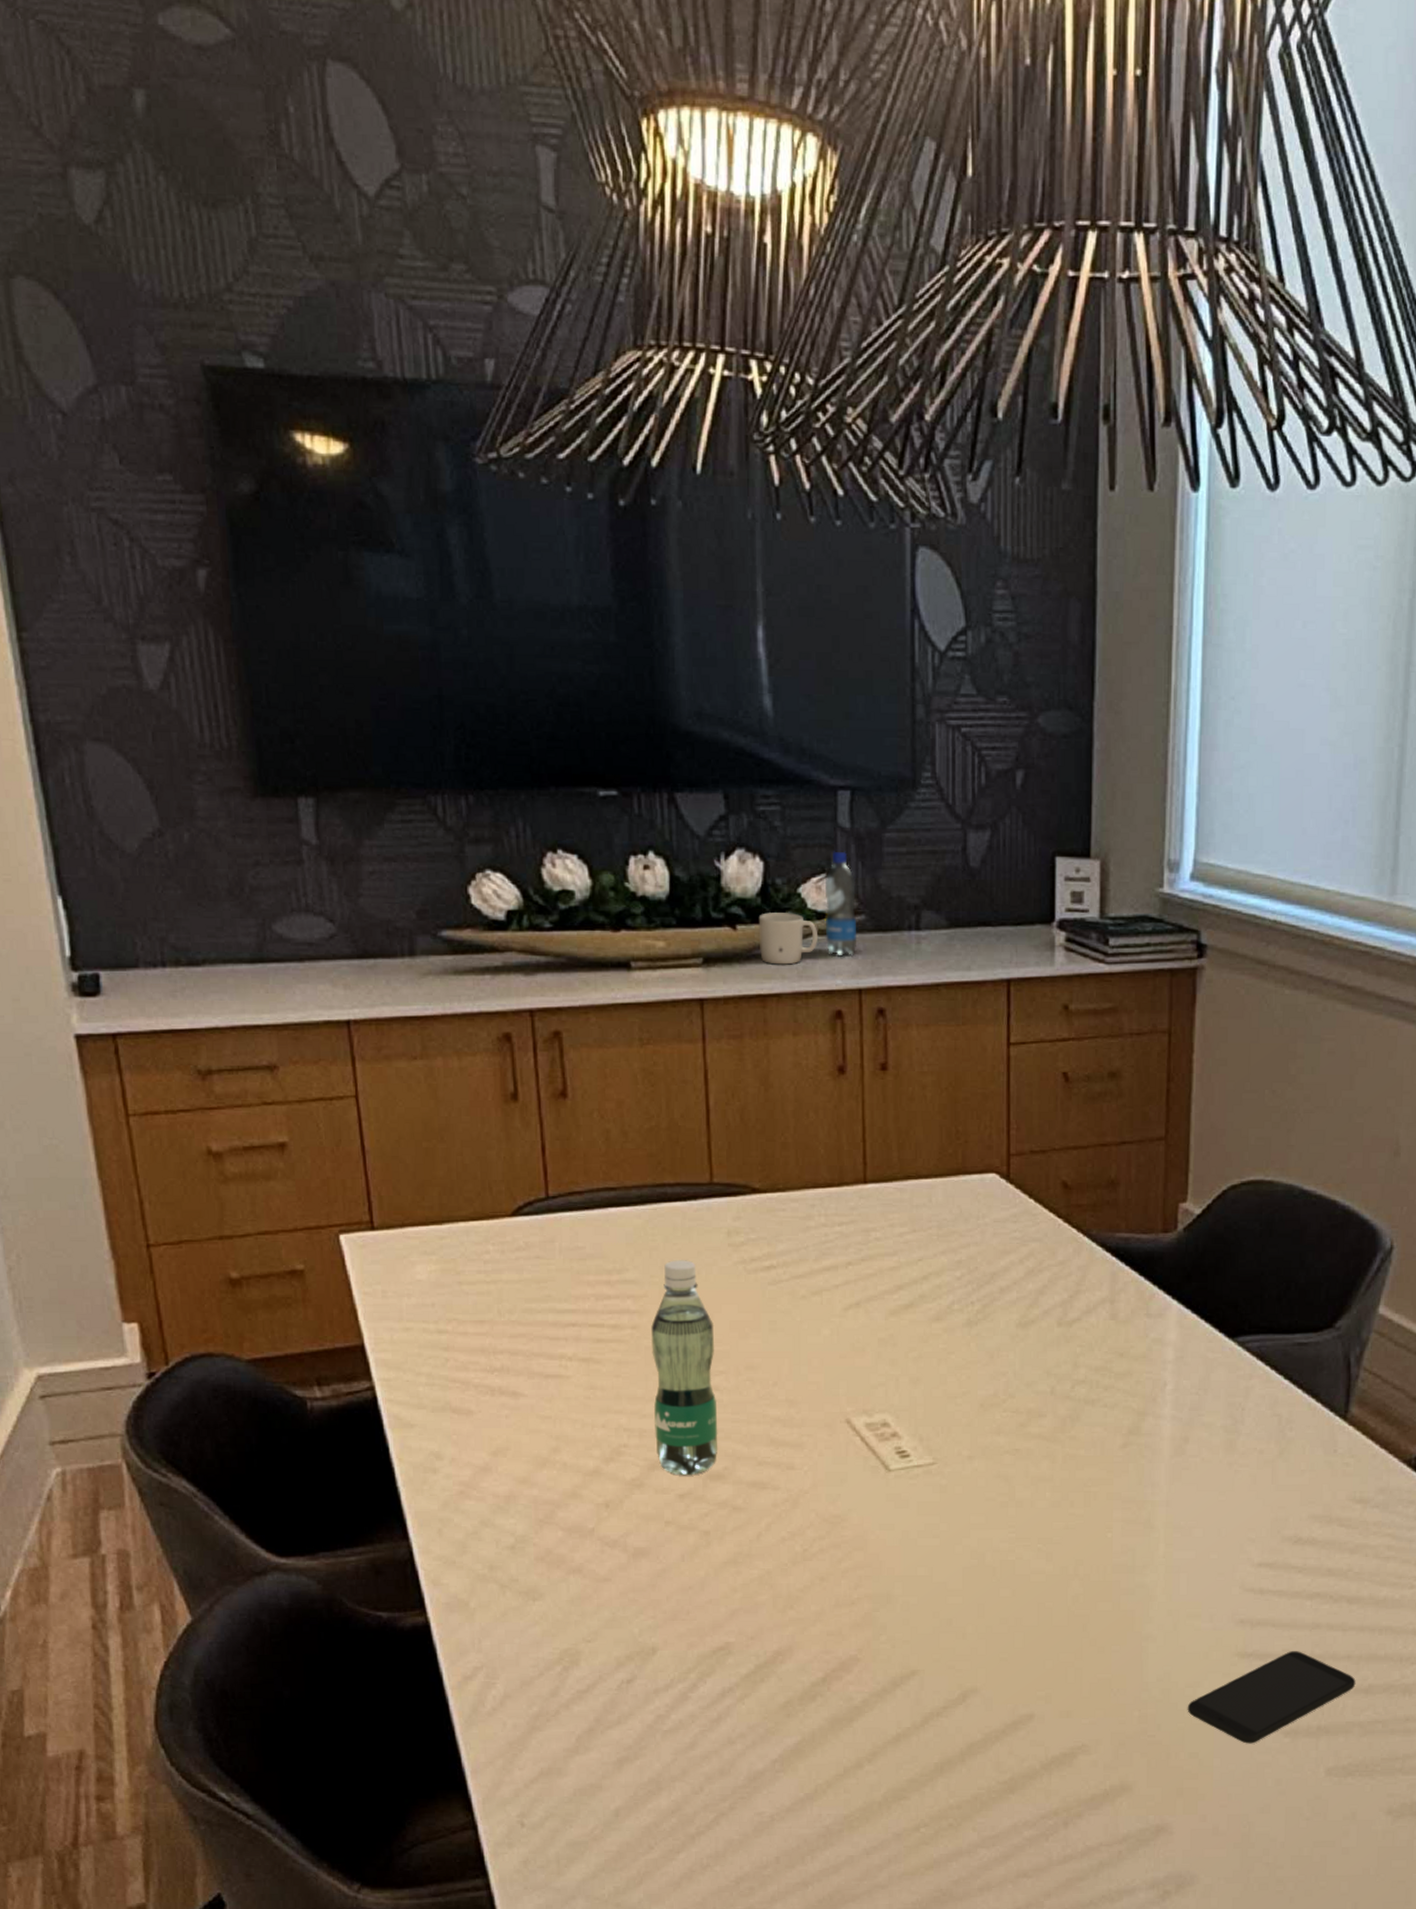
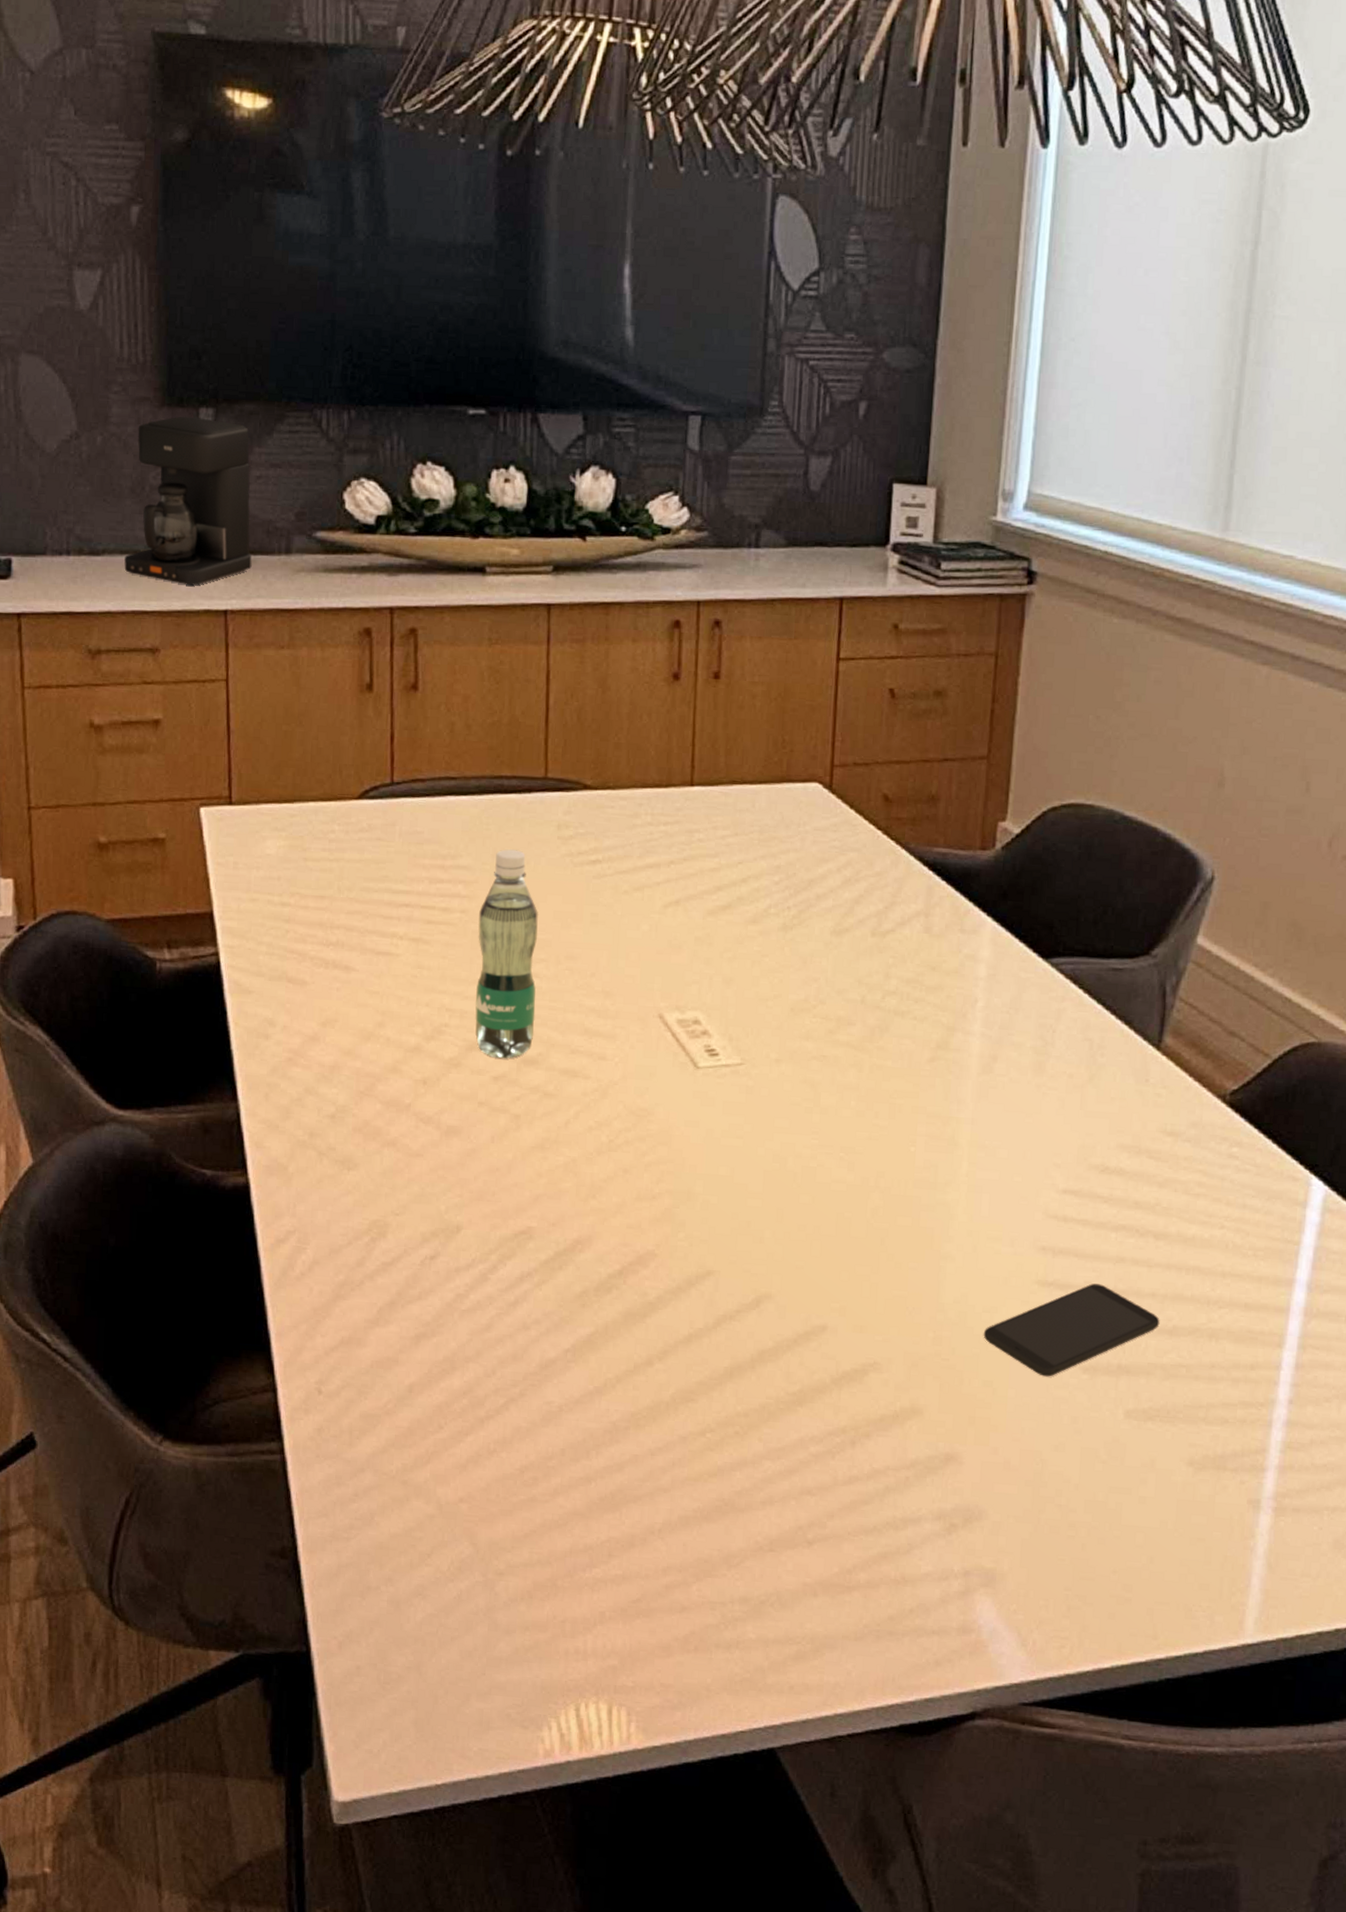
coffee maker: none [228,807,373,994] -> present [124,416,252,585]
mug: present [758,912,817,965] -> none [606,526,662,576]
bottle: present [824,851,856,955] -> none [668,471,701,569]

